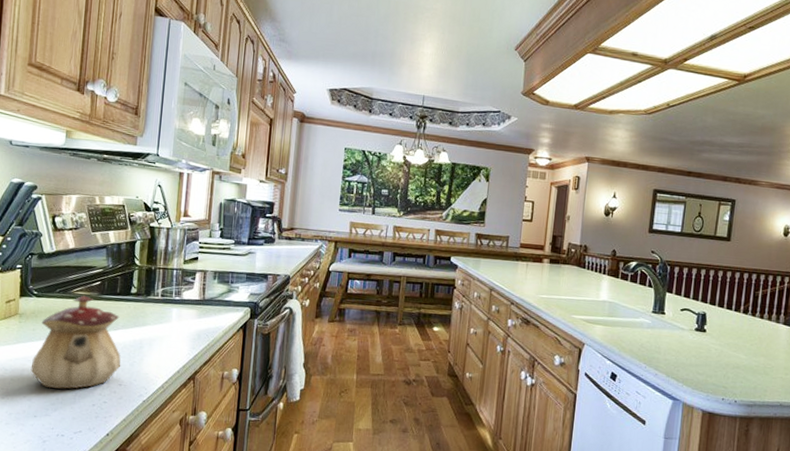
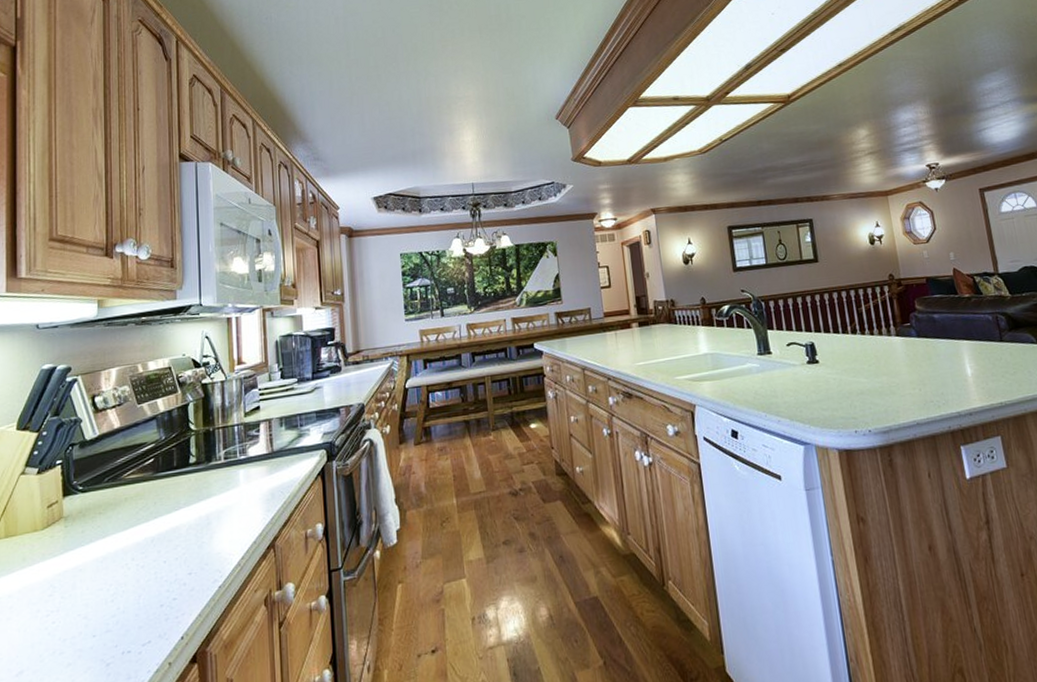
teapot: present [30,295,121,389] -> none [83,478,188,598]

